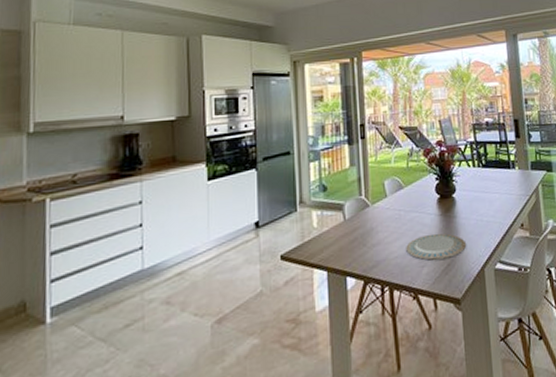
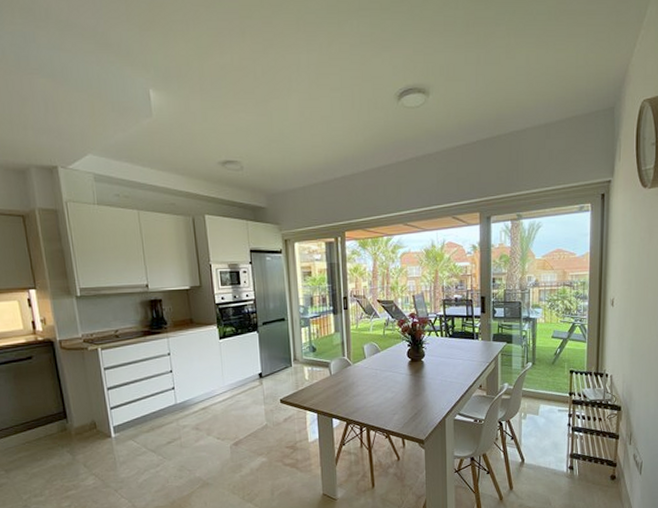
plate: present [406,233,467,260] -> none [381,389,432,410]

